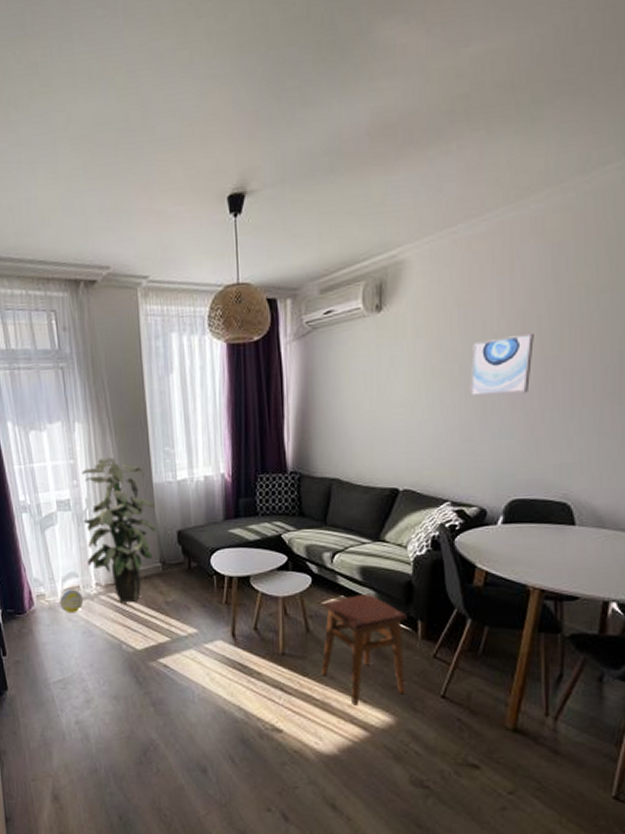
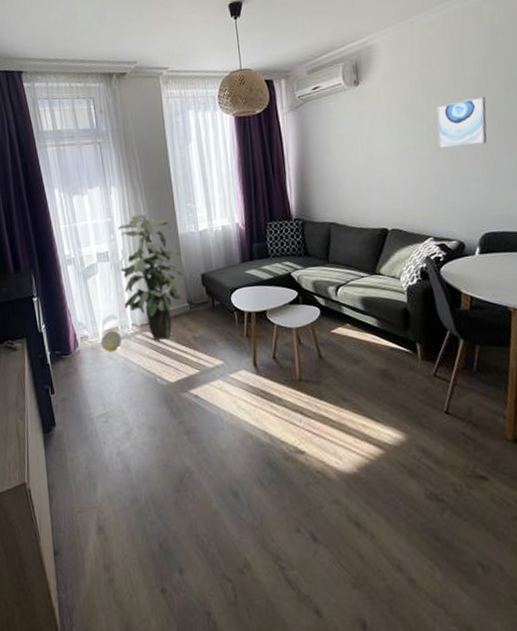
stool: present [321,593,407,705] -> none [332,321,413,425]

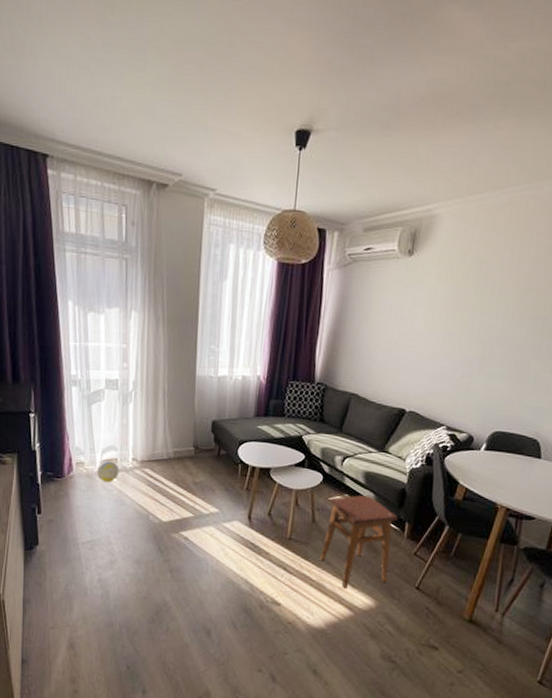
indoor plant: present [117,214,183,341] -> none [127,346,195,479]
stool: none [332,321,413,425] -> present [320,495,398,589]
wall art: present [436,96,487,149] -> none [474,294,532,344]

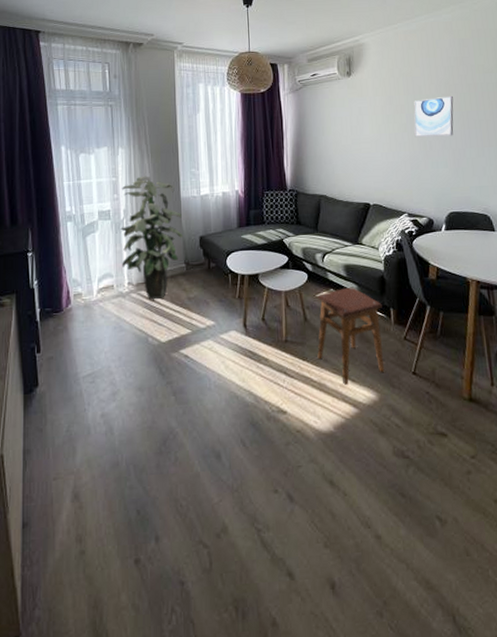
ball: present [96,461,120,483] -> none [94,288,116,311]
indoor plant: none [127,346,195,479] -> present [120,176,182,300]
wall art: none [474,294,532,344] -> present [414,95,454,138]

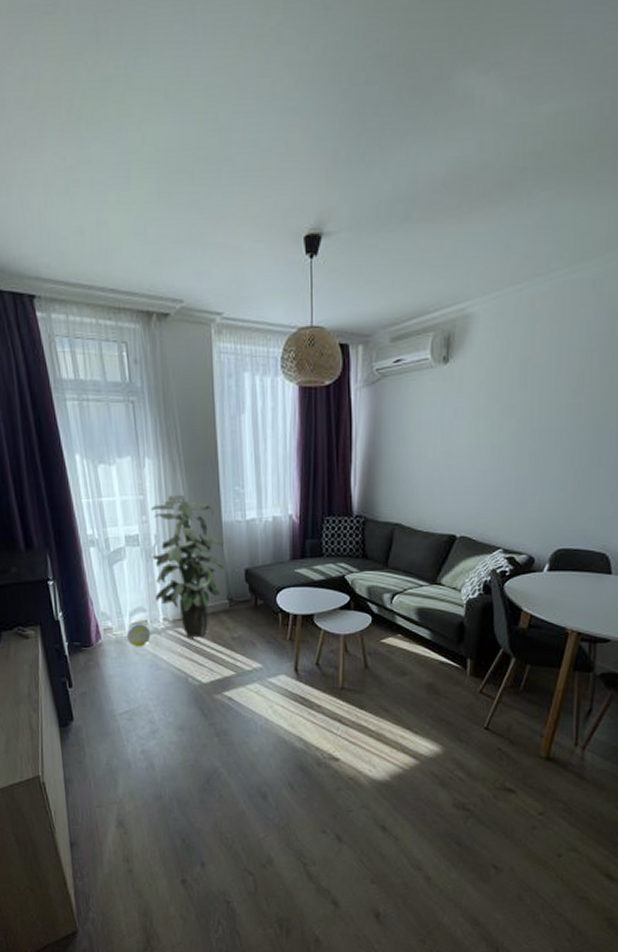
ball: none [94,288,116,311] -> present [126,624,151,647]
stool: present [317,287,385,385] -> none [377,633,458,736]
wall art: present [414,95,454,138] -> none [525,392,587,451]

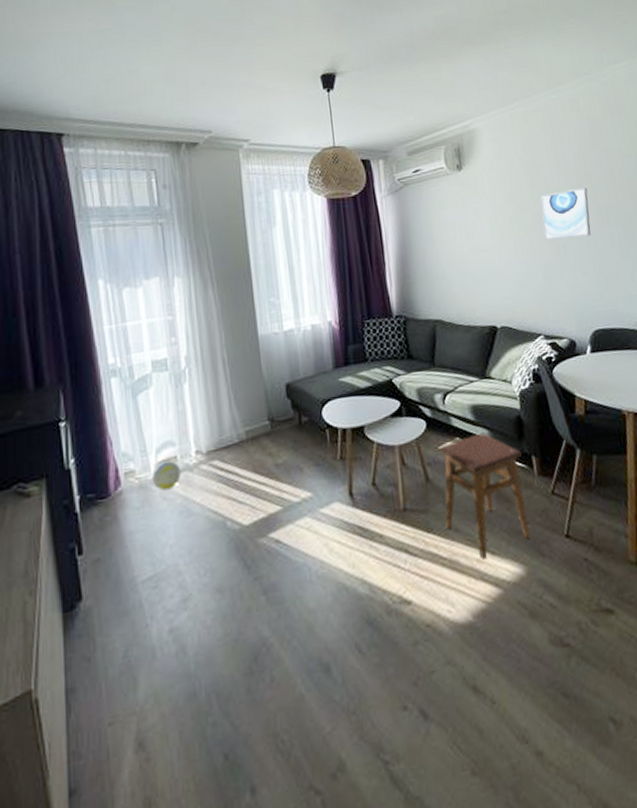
indoor plant: present [150,494,224,638] -> none [180,311,263,472]
stool: none [377,633,458,736] -> present [440,432,531,559]
wall art: none [525,392,587,451] -> present [540,187,591,241]

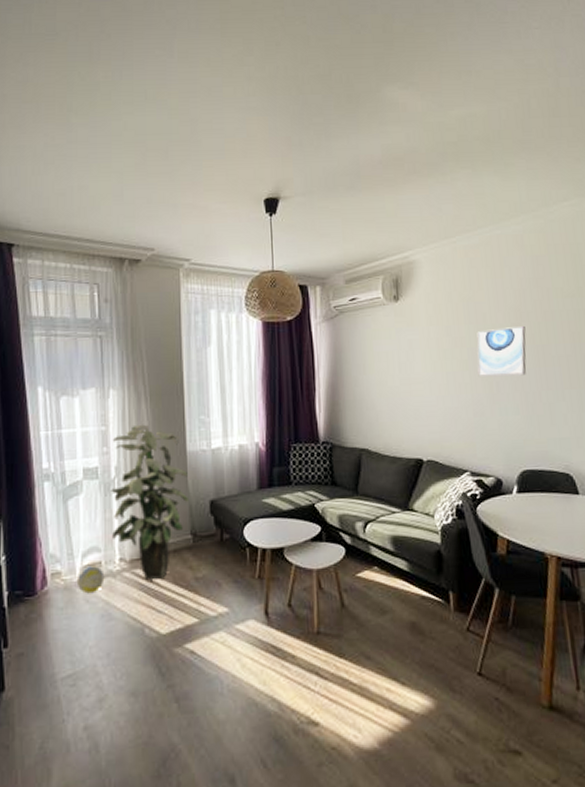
indoor plant: none [180,311,263,472] -> present [111,424,188,581]
stool: present [440,432,531,559] -> none [357,564,443,689]

